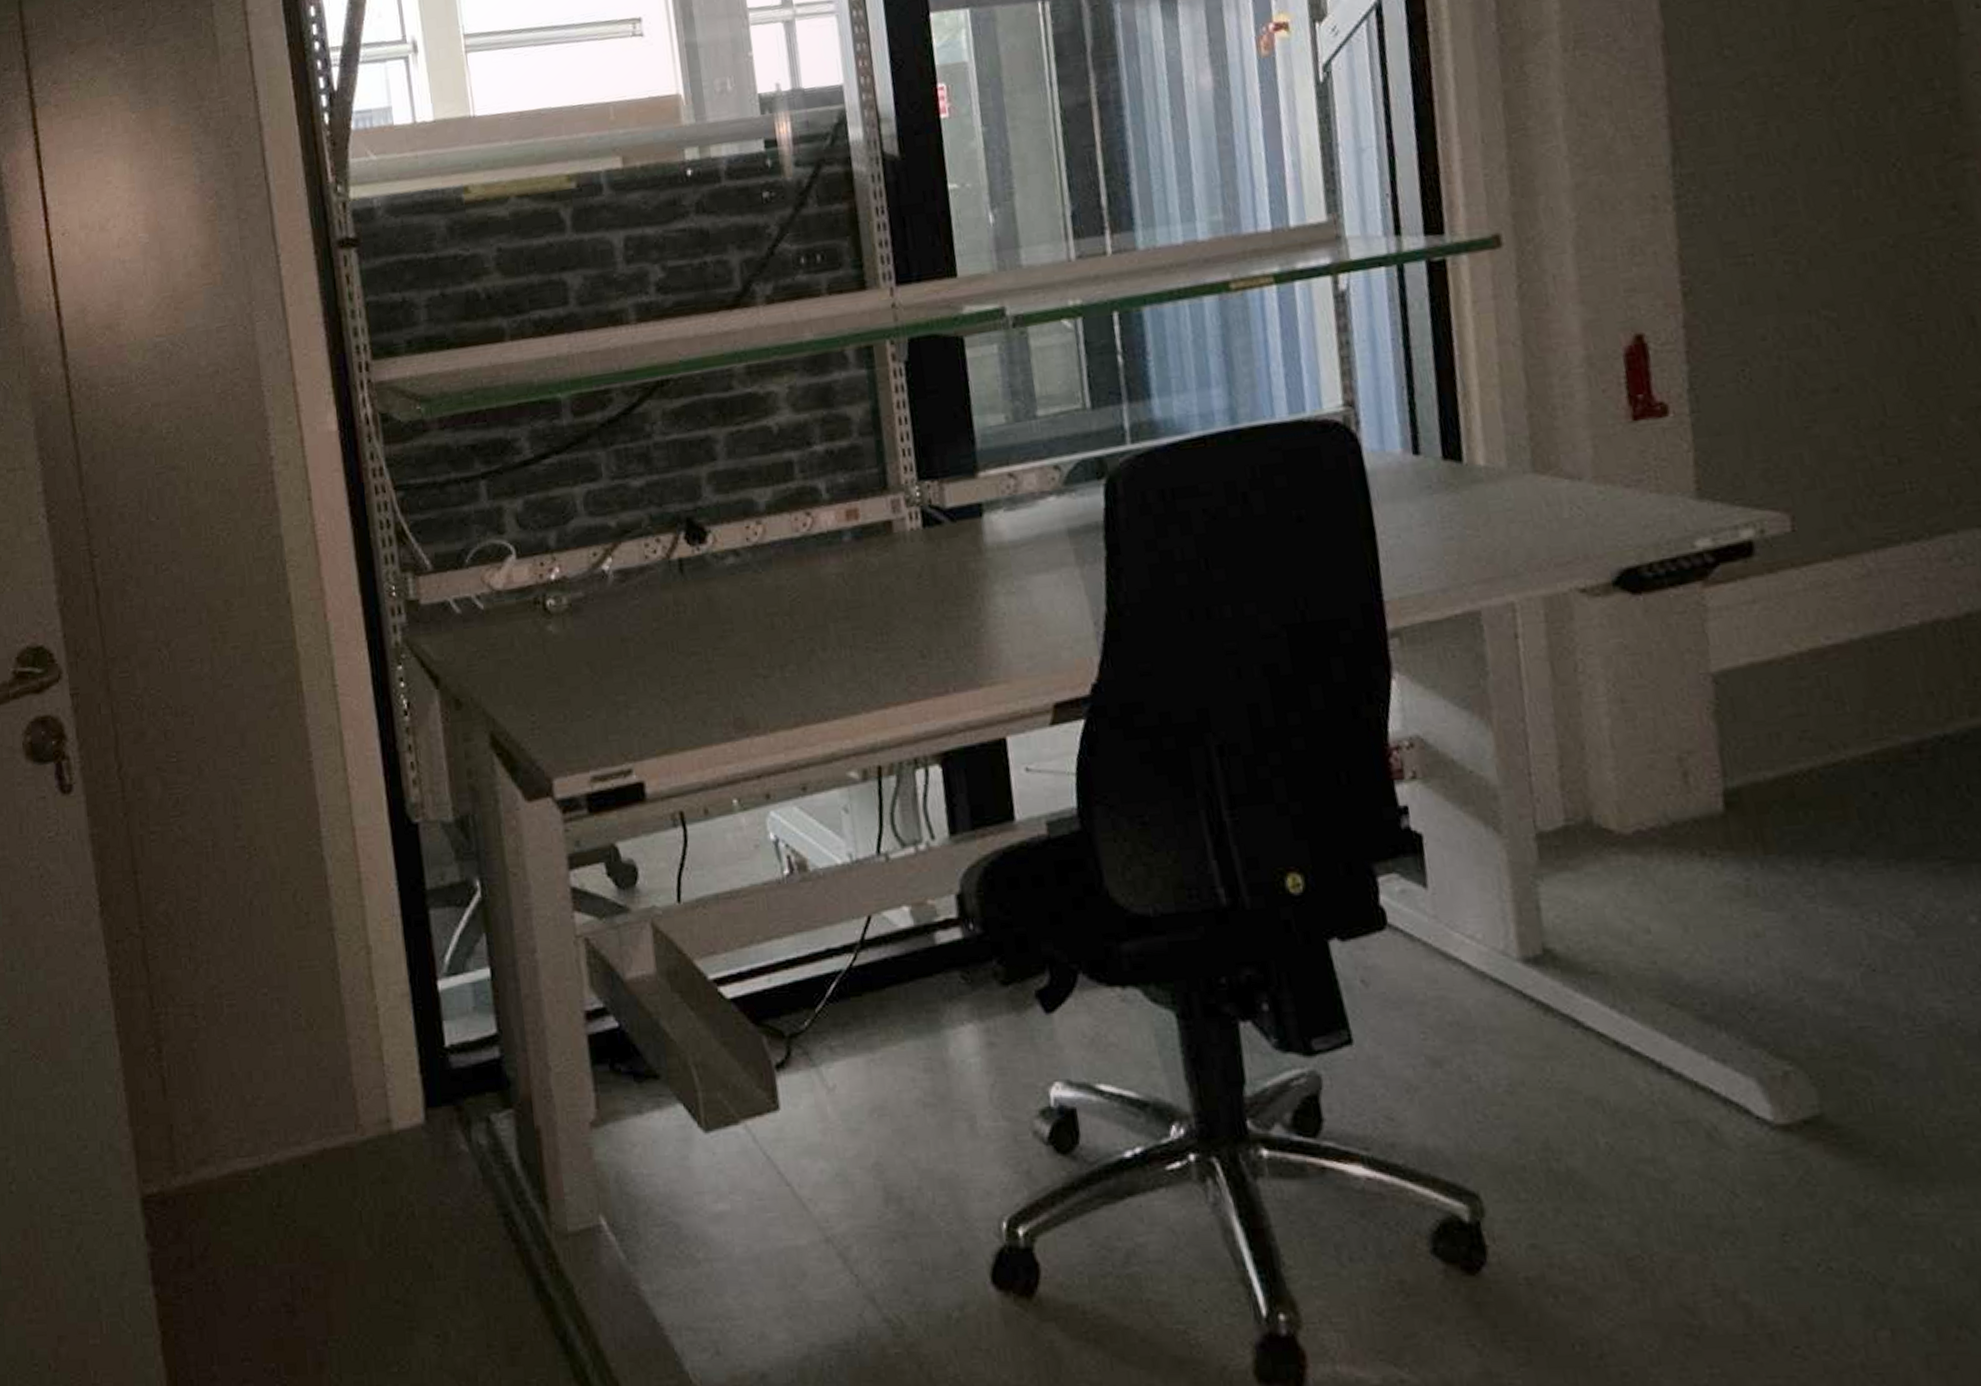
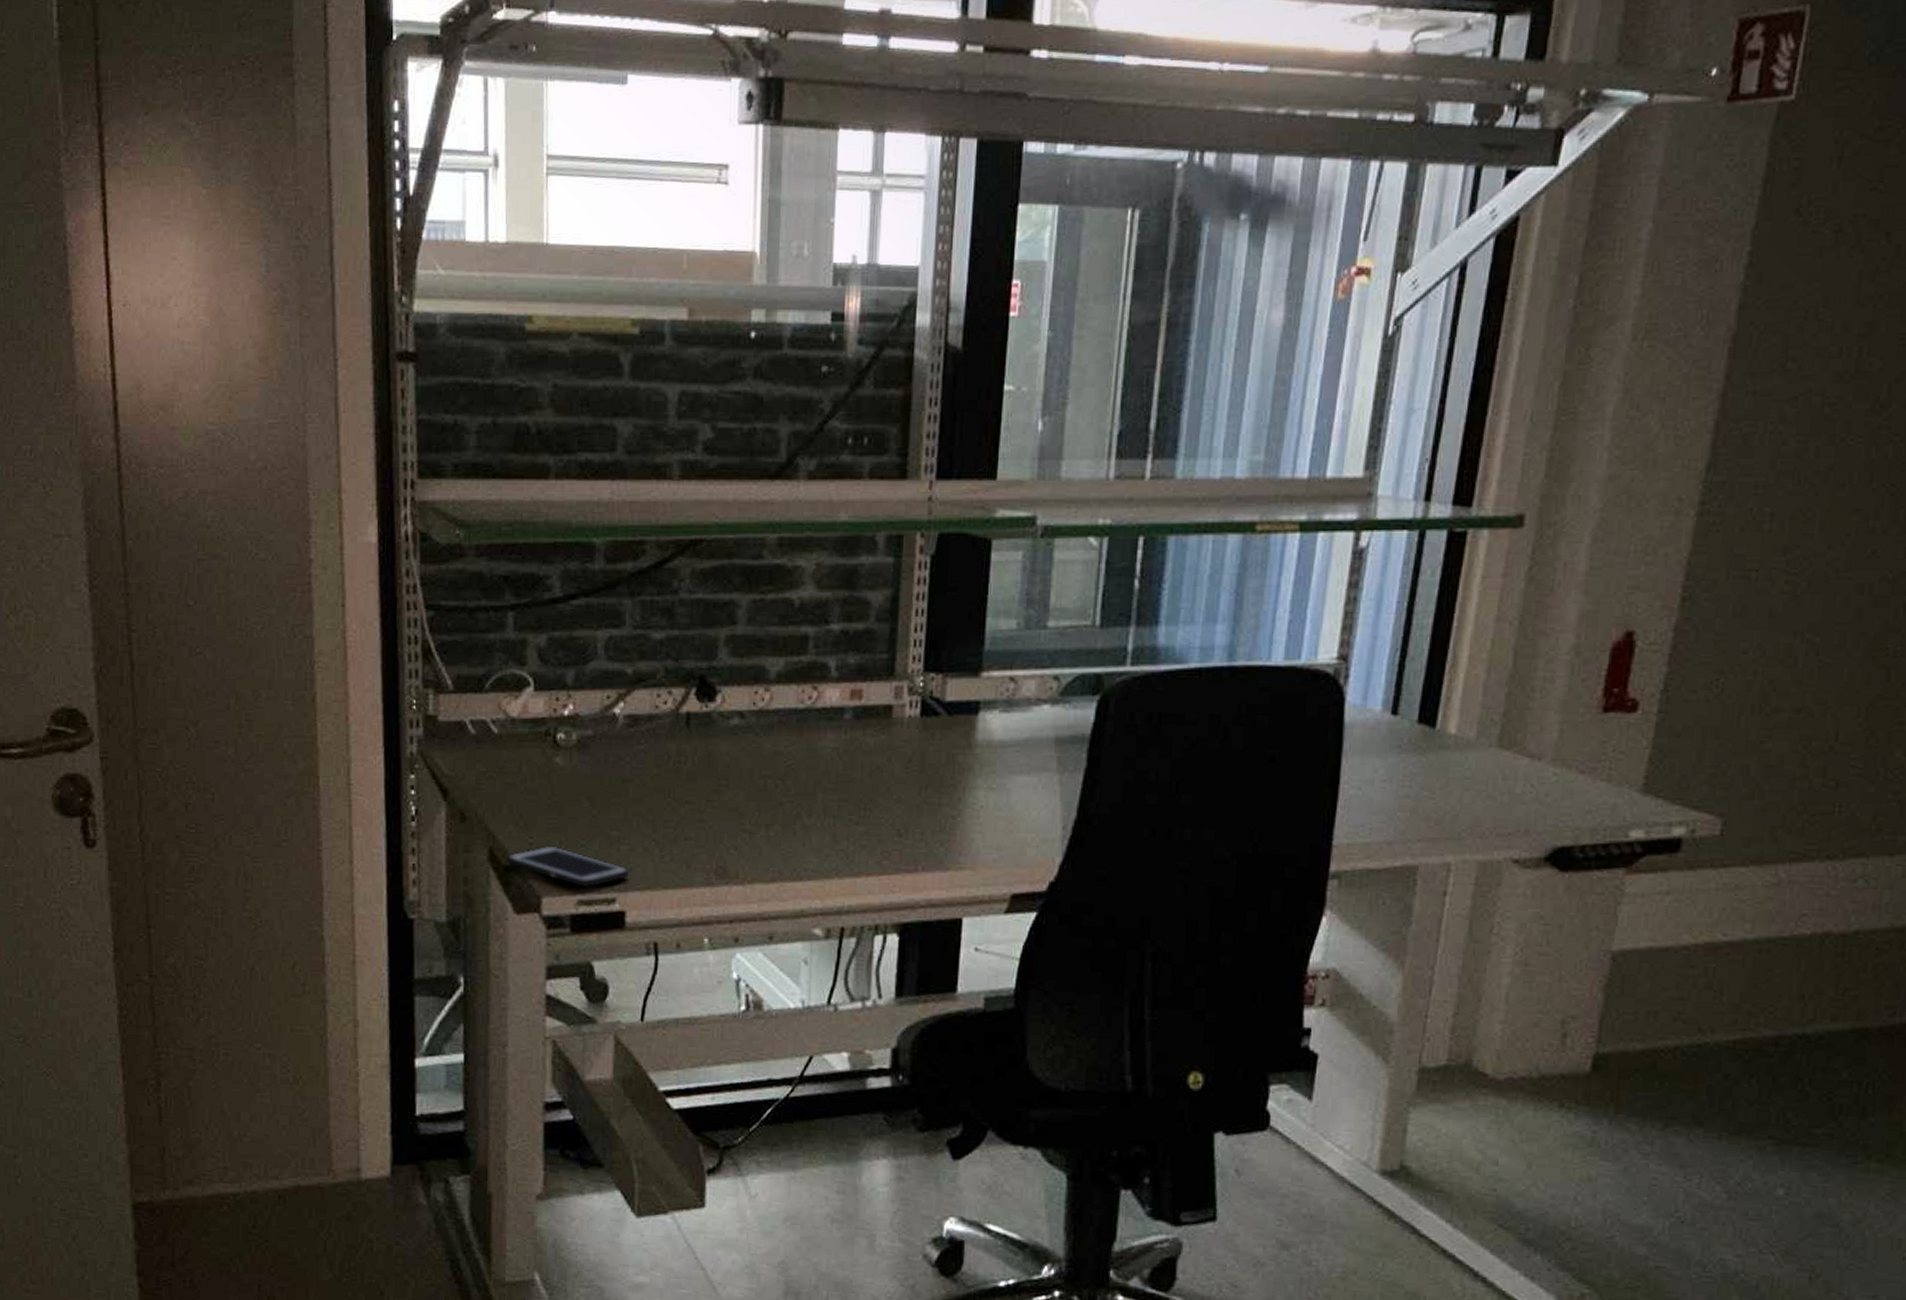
cell phone: none [510,721,643,762] -> present [507,845,630,888]

